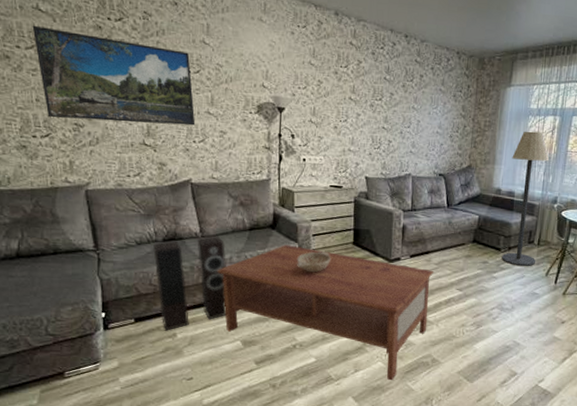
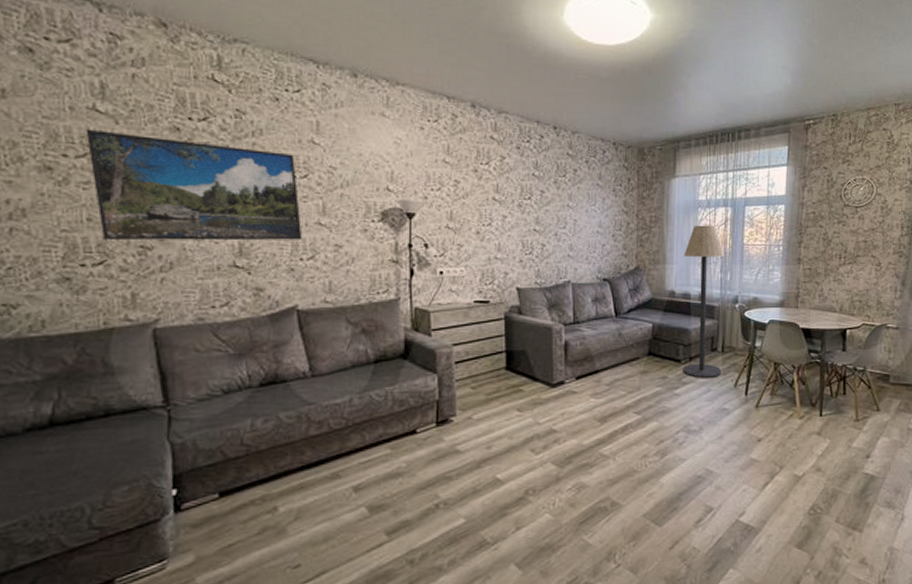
speaker: present [153,236,227,331] -> none [246,373,347,505]
coffee table: present [217,245,433,381] -> none [333,377,605,536]
decorative bowl: present [297,251,330,273] -> none [437,382,479,409]

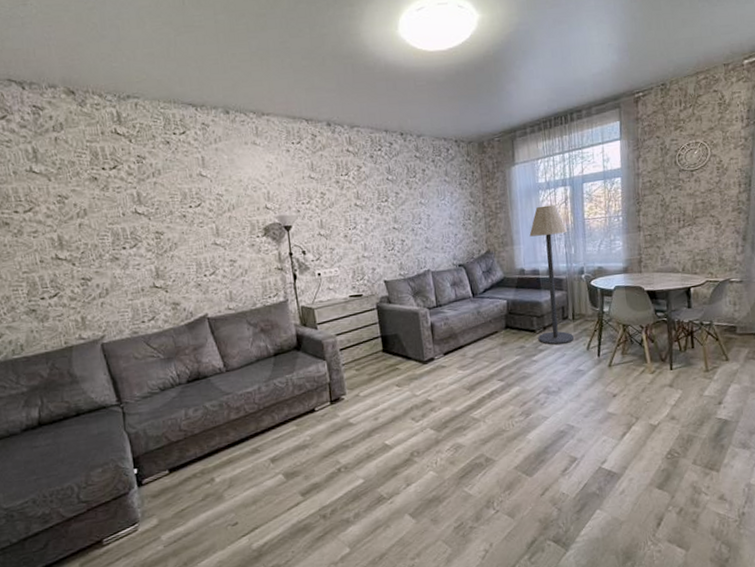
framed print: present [85,129,303,241] -> none [28,187,204,277]

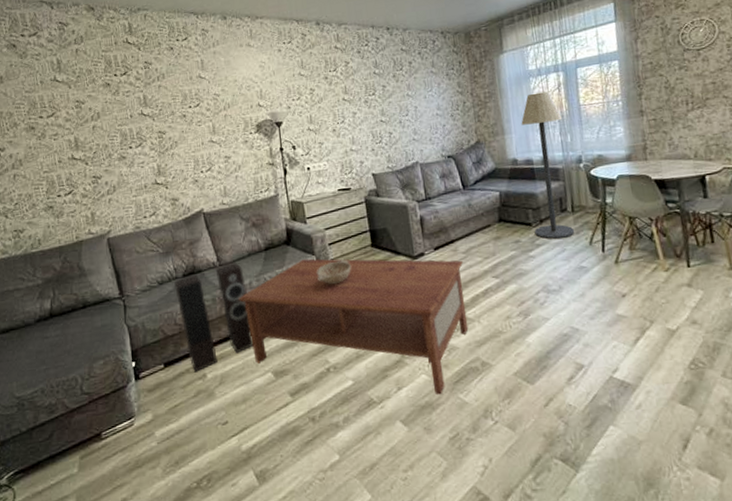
speaker: none [178,367,264,477] -> present [174,262,254,373]
coffee table: none [247,364,475,489] -> present [239,258,469,395]
decorative bowl: none [328,365,362,389] -> present [317,260,351,285]

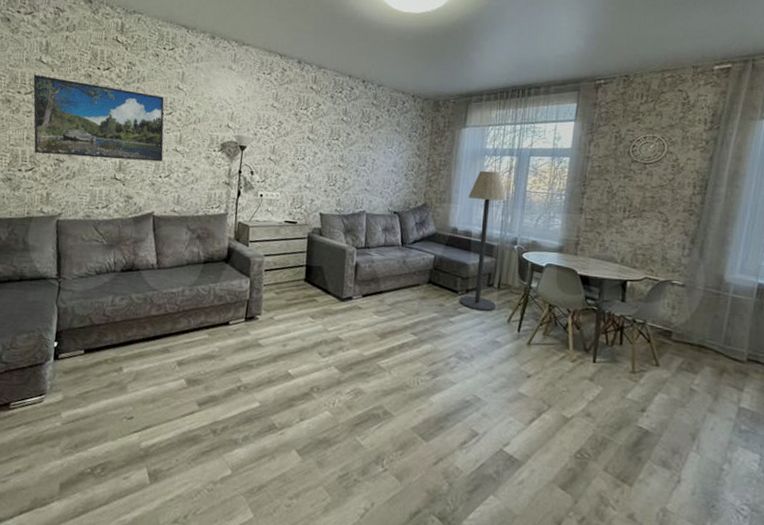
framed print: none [51,89,201,176] -> present [33,74,165,162]
speaker: present [174,262,254,373] -> none [109,268,179,365]
coffee table: present [239,258,469,395] -> none [169,279,386,434]
decorative bowl: present [317,260,351,285] -> none [247,287,281,309]

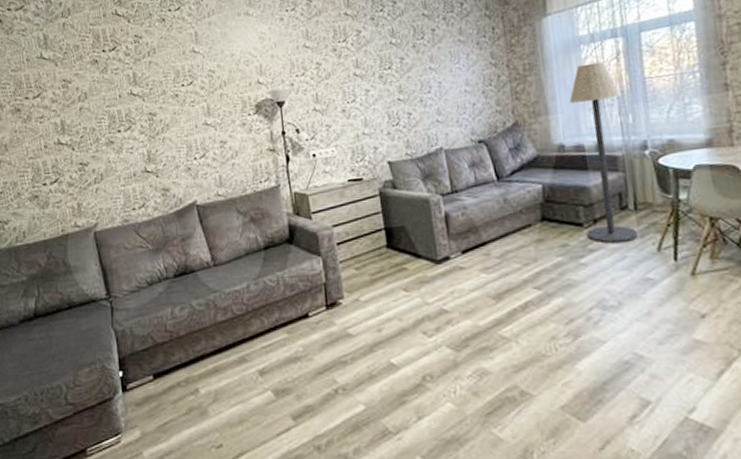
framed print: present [33,74,165,162] -> none [38,65,195,162]

